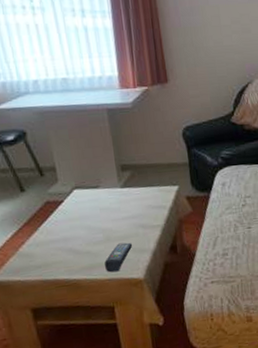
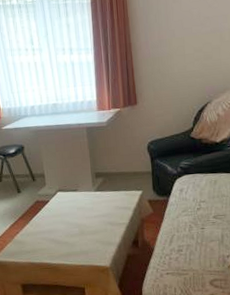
remote control: present [104,242,133,273] -> none [79,236,102,260]

